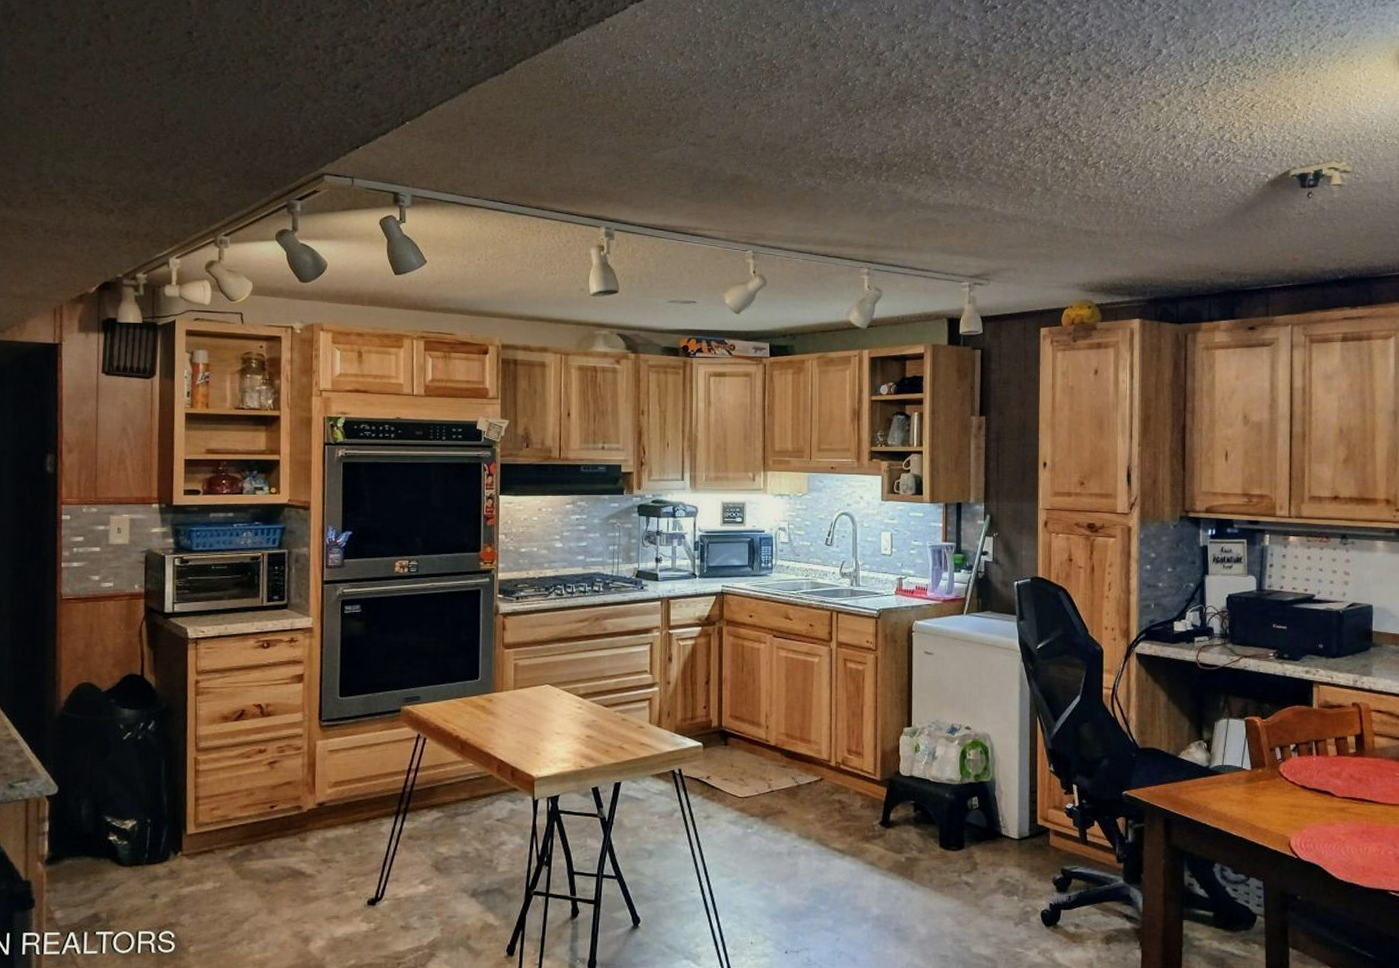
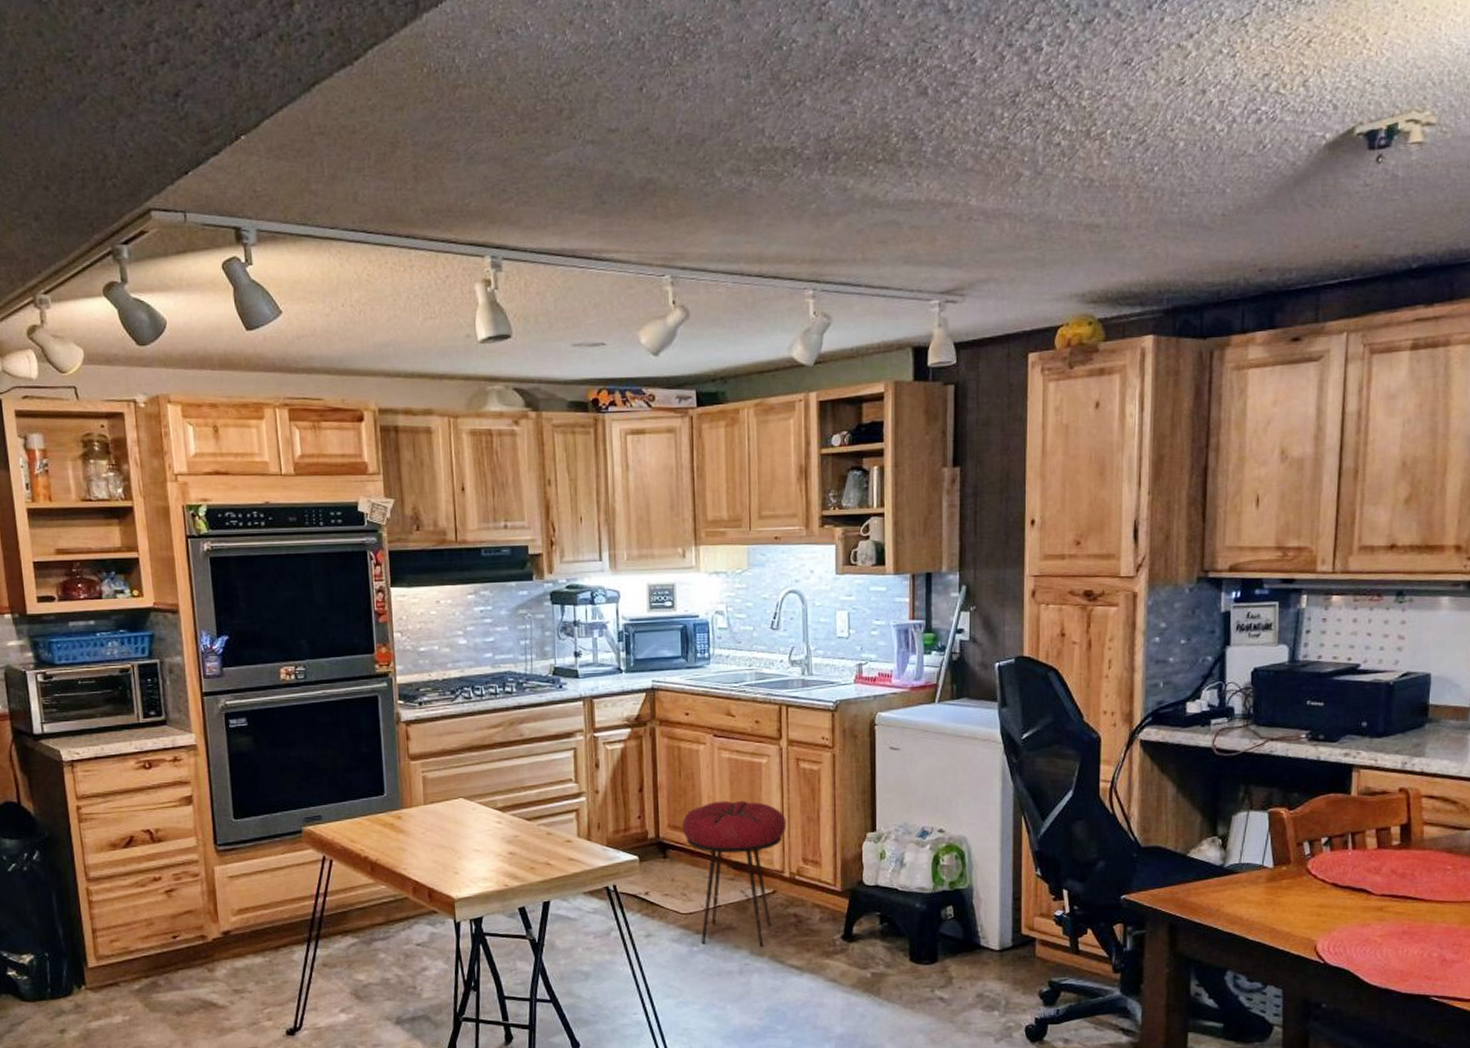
stool: none [742,694,834,831] -> present [681,800,787,948]

